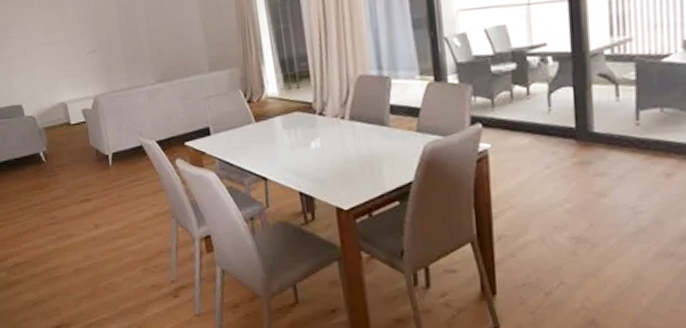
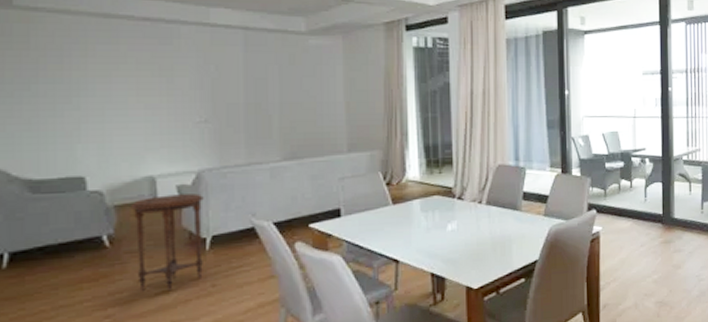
side table: none [53,116,110,198] -> present [130,193,204,291]

